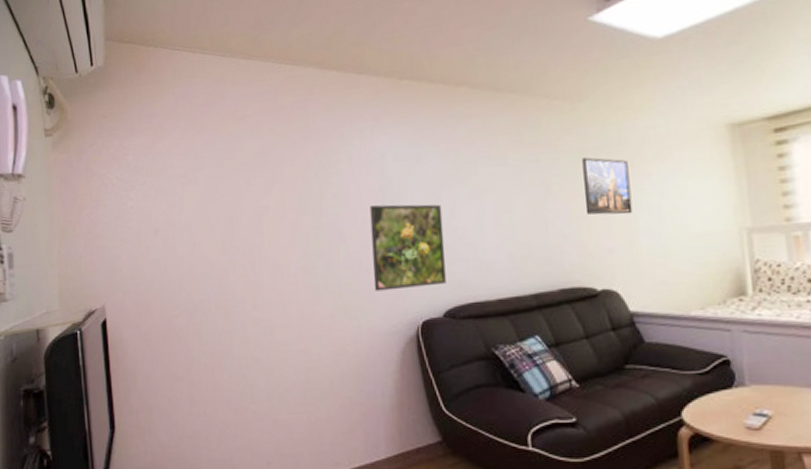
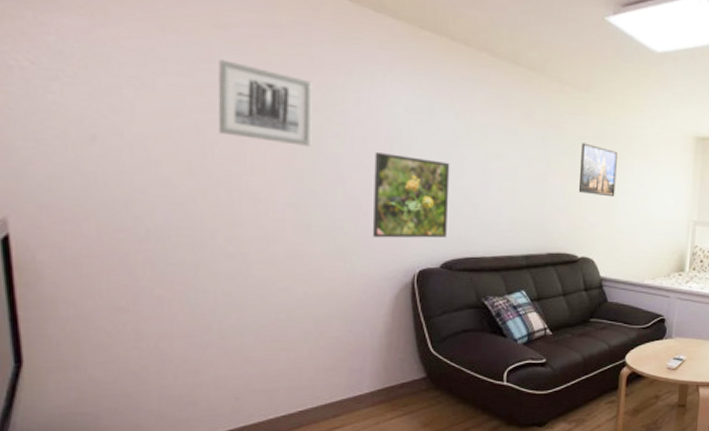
wall art: none [239,147,315,212] -> present [218,59,312,146]

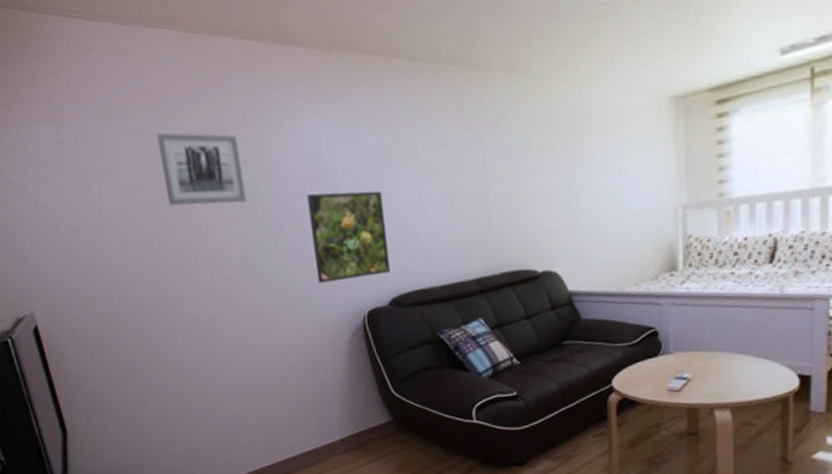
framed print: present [578,143,618,197] -> none [525,135,574,197]

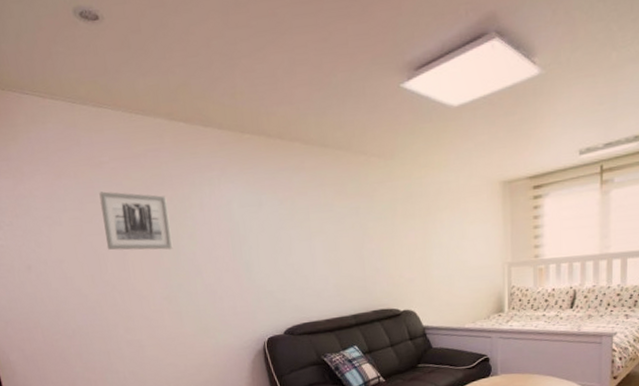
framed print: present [306,190,390,283] -> none [220,244,286,316]

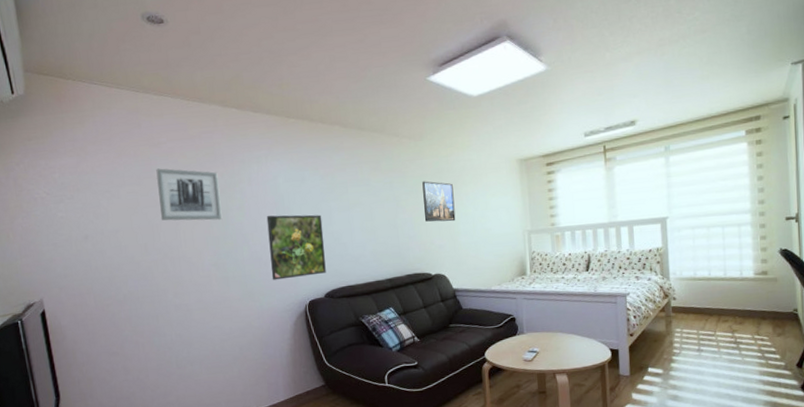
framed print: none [220,244,286,316] -> present [266,214,326,280]
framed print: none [392,206,428,253] -> present [422,181,456,222]

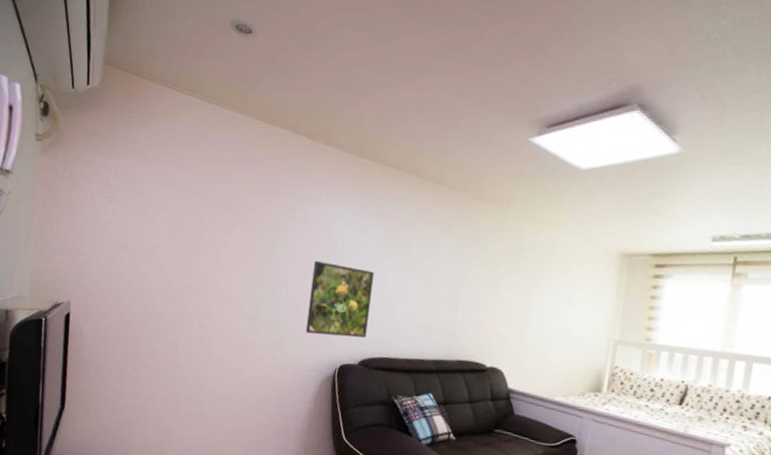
wall art: present [156,168,223,221] -> none [203,187,273,255]
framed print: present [422,181,456,222] -> none [491,256,534,311]

